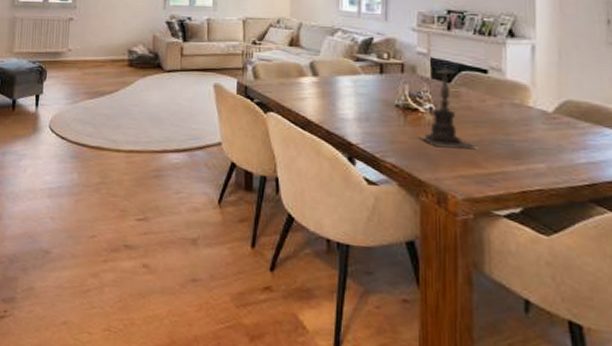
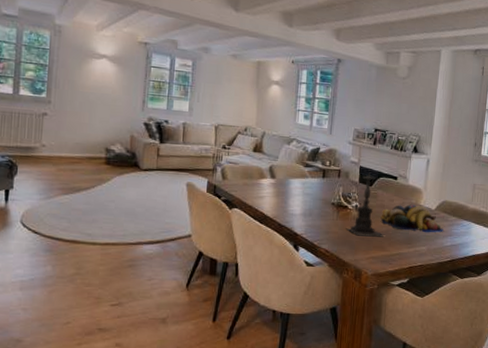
fruit bowl: none [468,105,571,145] -> present [380,204,444,233]

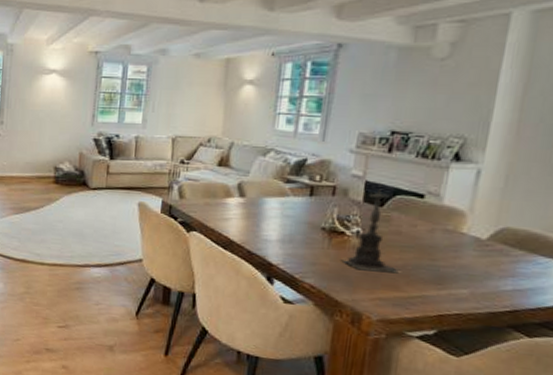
fruit bowl: present [380,204,444,233] -> none [394,231,501,272]

